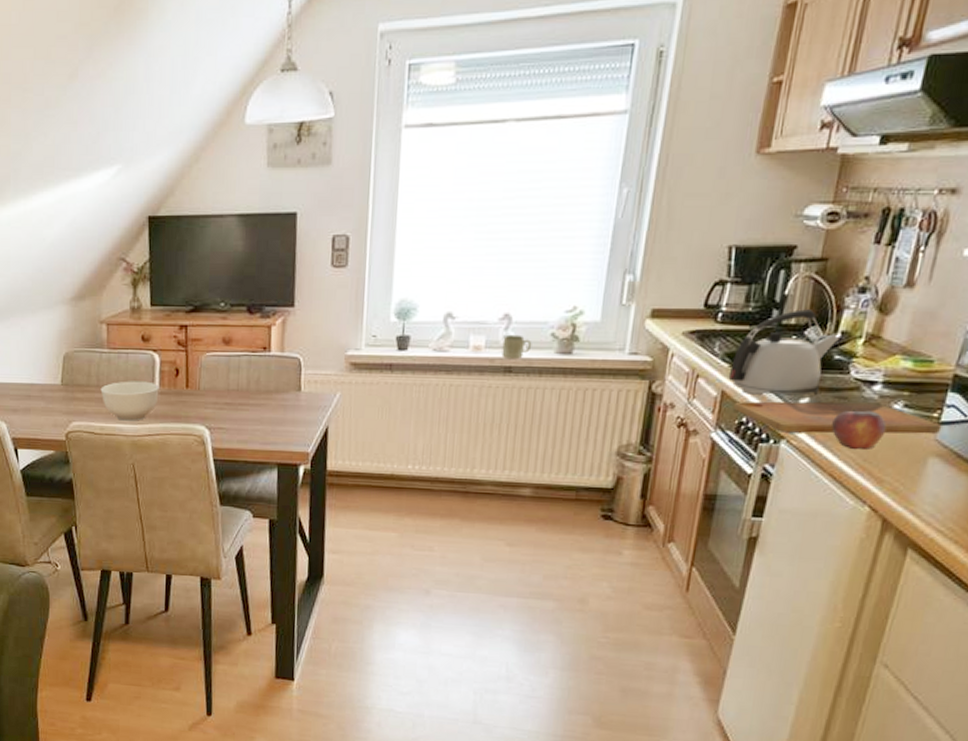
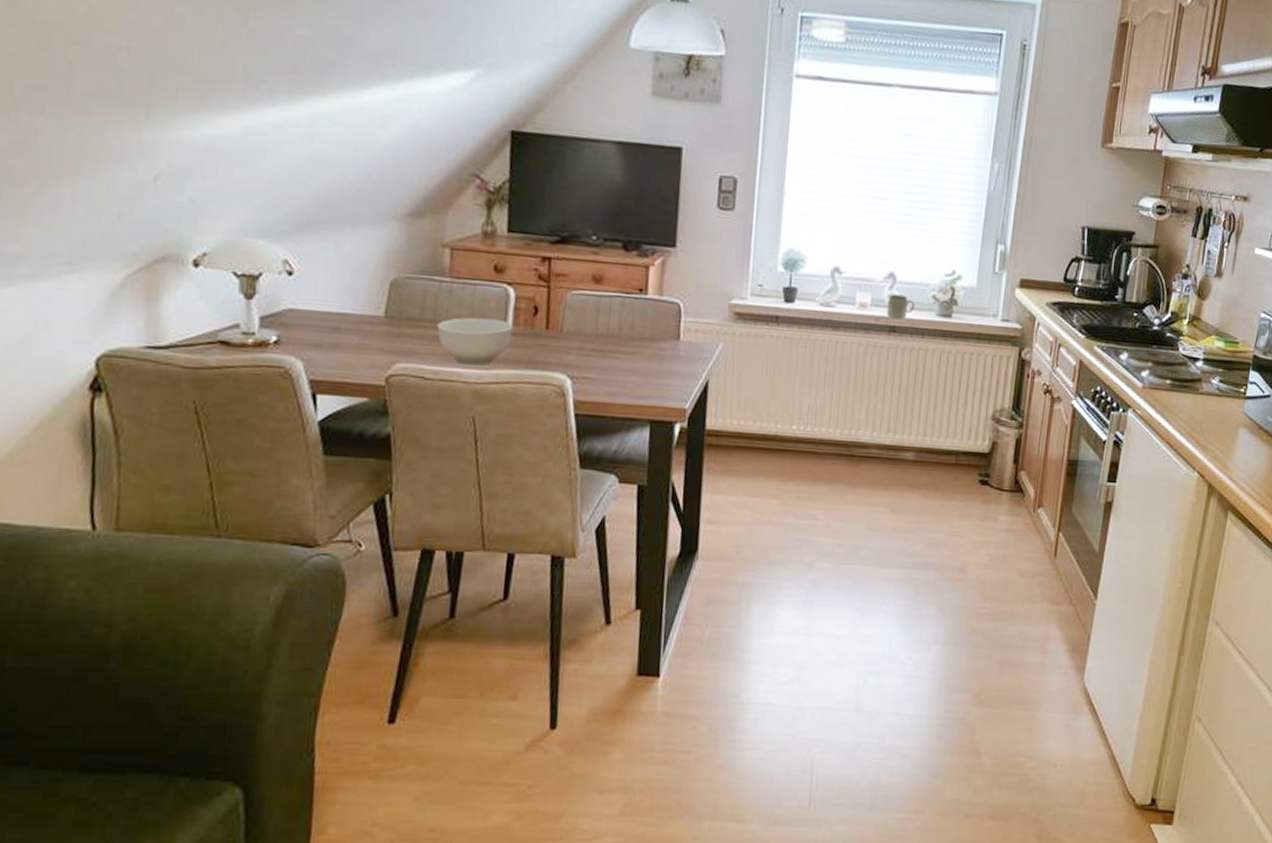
kettle: present [728,309,839,396] -> none [1084,289,1170,369]
cutting board: present [734,401,942,434] -> none [1090,371,1248,407]
fruit: present [831,408,887,450] -> none [1167,382,1208,420]

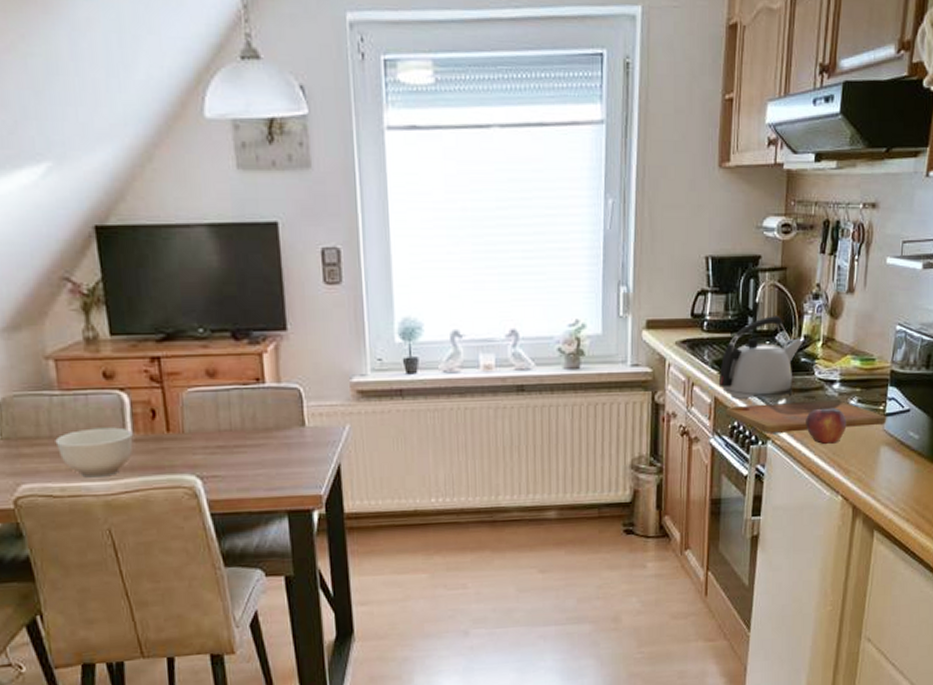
mug: present [886,293,915,320] -> none [512,351,541,378]
kettle: none [1084,289,1170,369] -> present [718,316,803,400]
cutting board: none [1090,371,1248,407] -> present [726,399,887,433]
fruit: none [1167,382,1208,420] -> present [806,406,847,445]

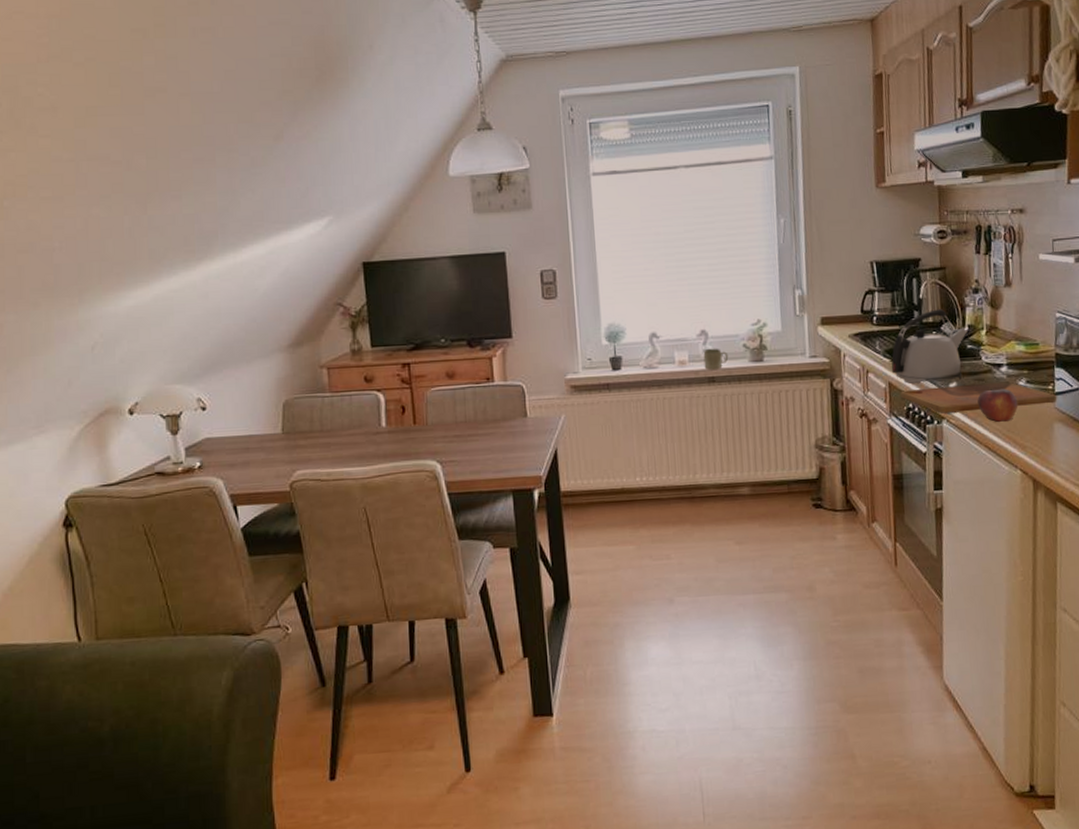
bowl: present [55,427,134,478] -> none [325,421,387,464]
mug: none [512,351,541,378] -> present [703,348,729,371]

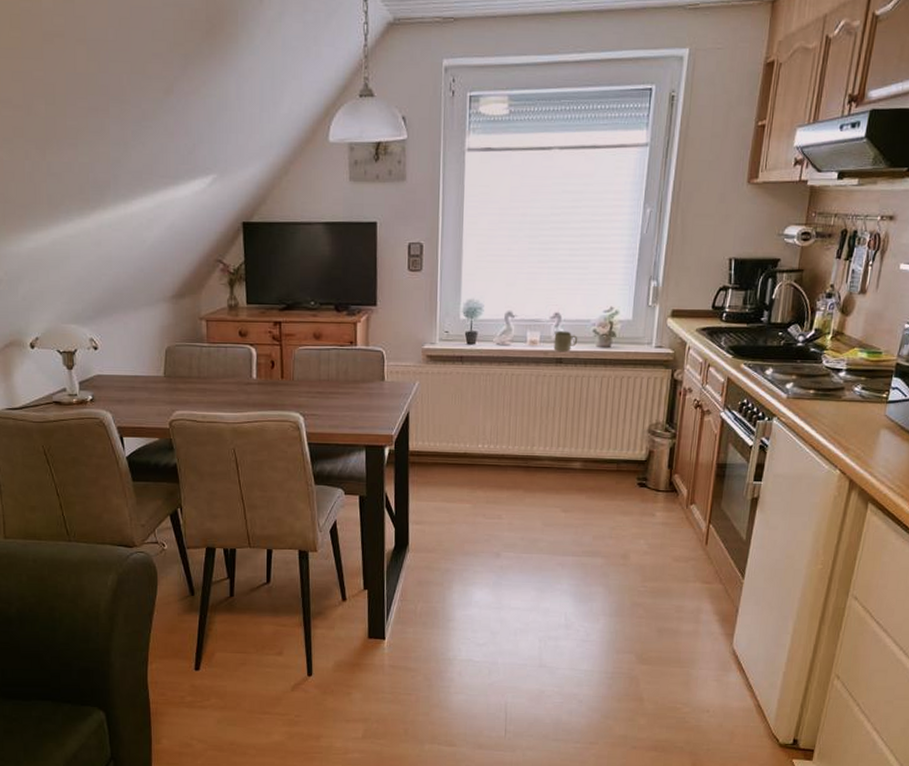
kettle: present [891,309,968,384] -> none [732,311,814,382]
cutting board: present [901,380,1057,413] -> none [737,385,890,412]
fruit: present [977,388,1018,423] -> none [810,391,850,425]

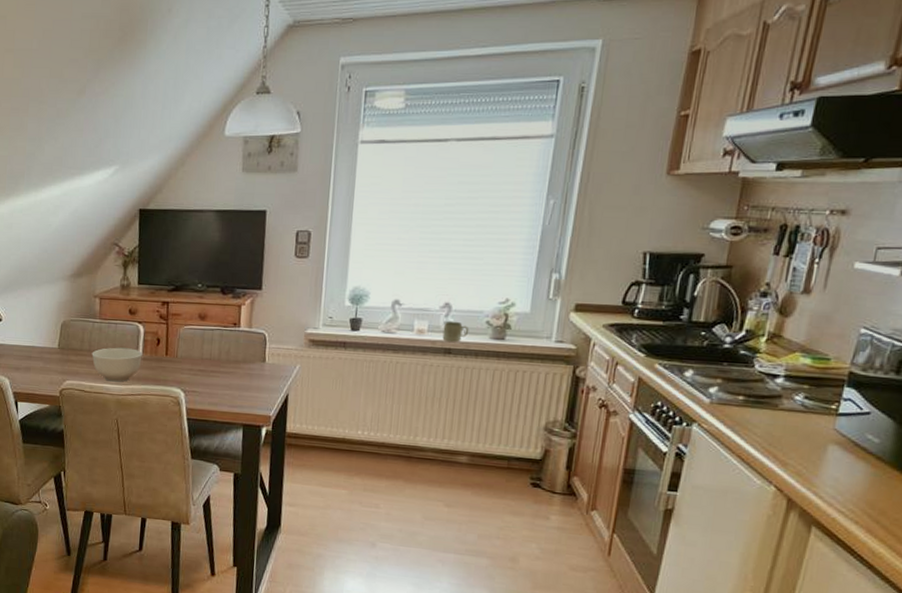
bowl: none [201,372,257,410] -> present [91,347,143,382]

